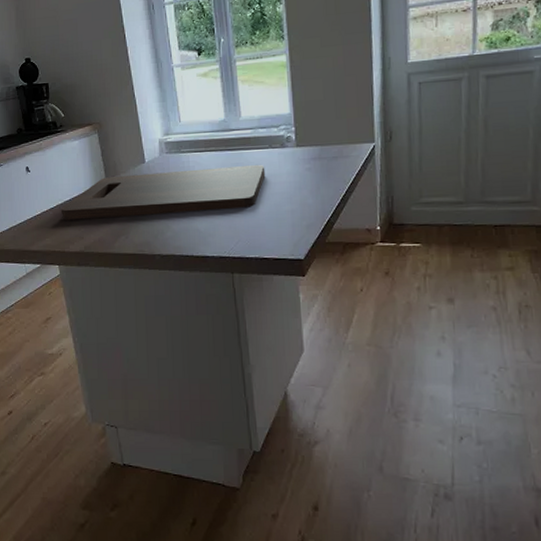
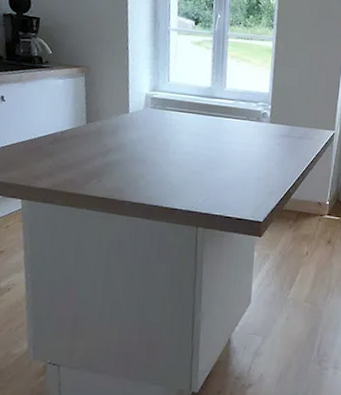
cutting board: present [60,164,266,221] -> none [32,120,241,170]

